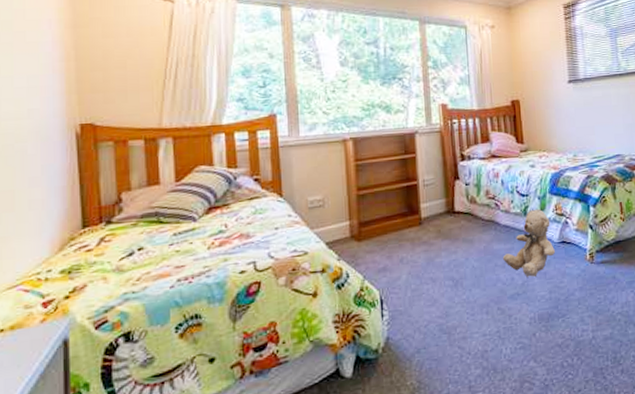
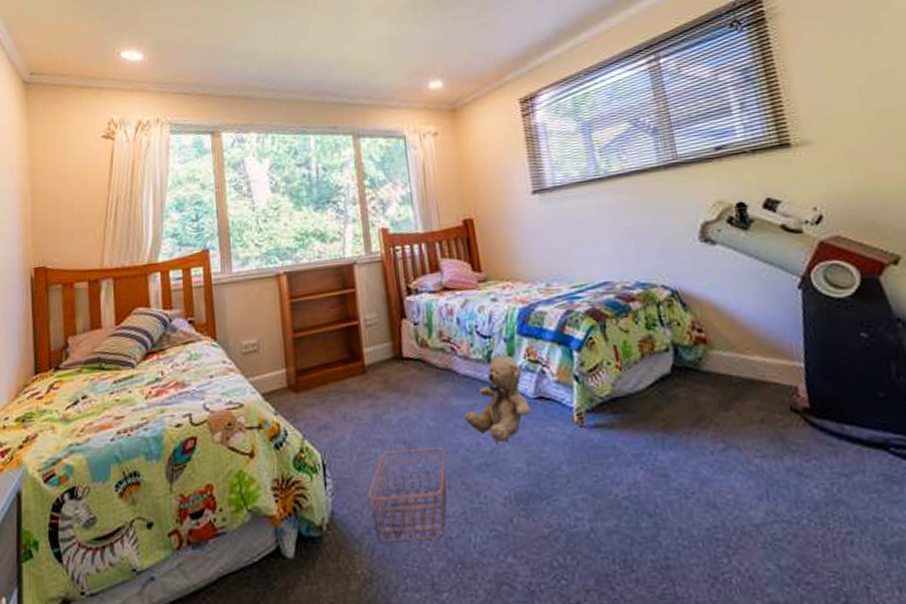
basket: none [419,282,486,358] -> present [367,447,447,542]

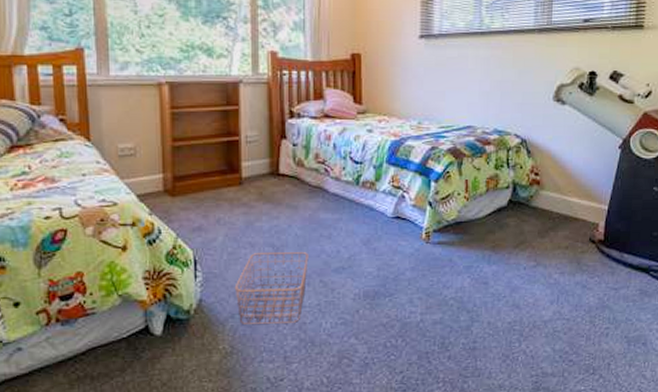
teddy bear: present [464,355,532,443] -> none [328,180,389,251]

